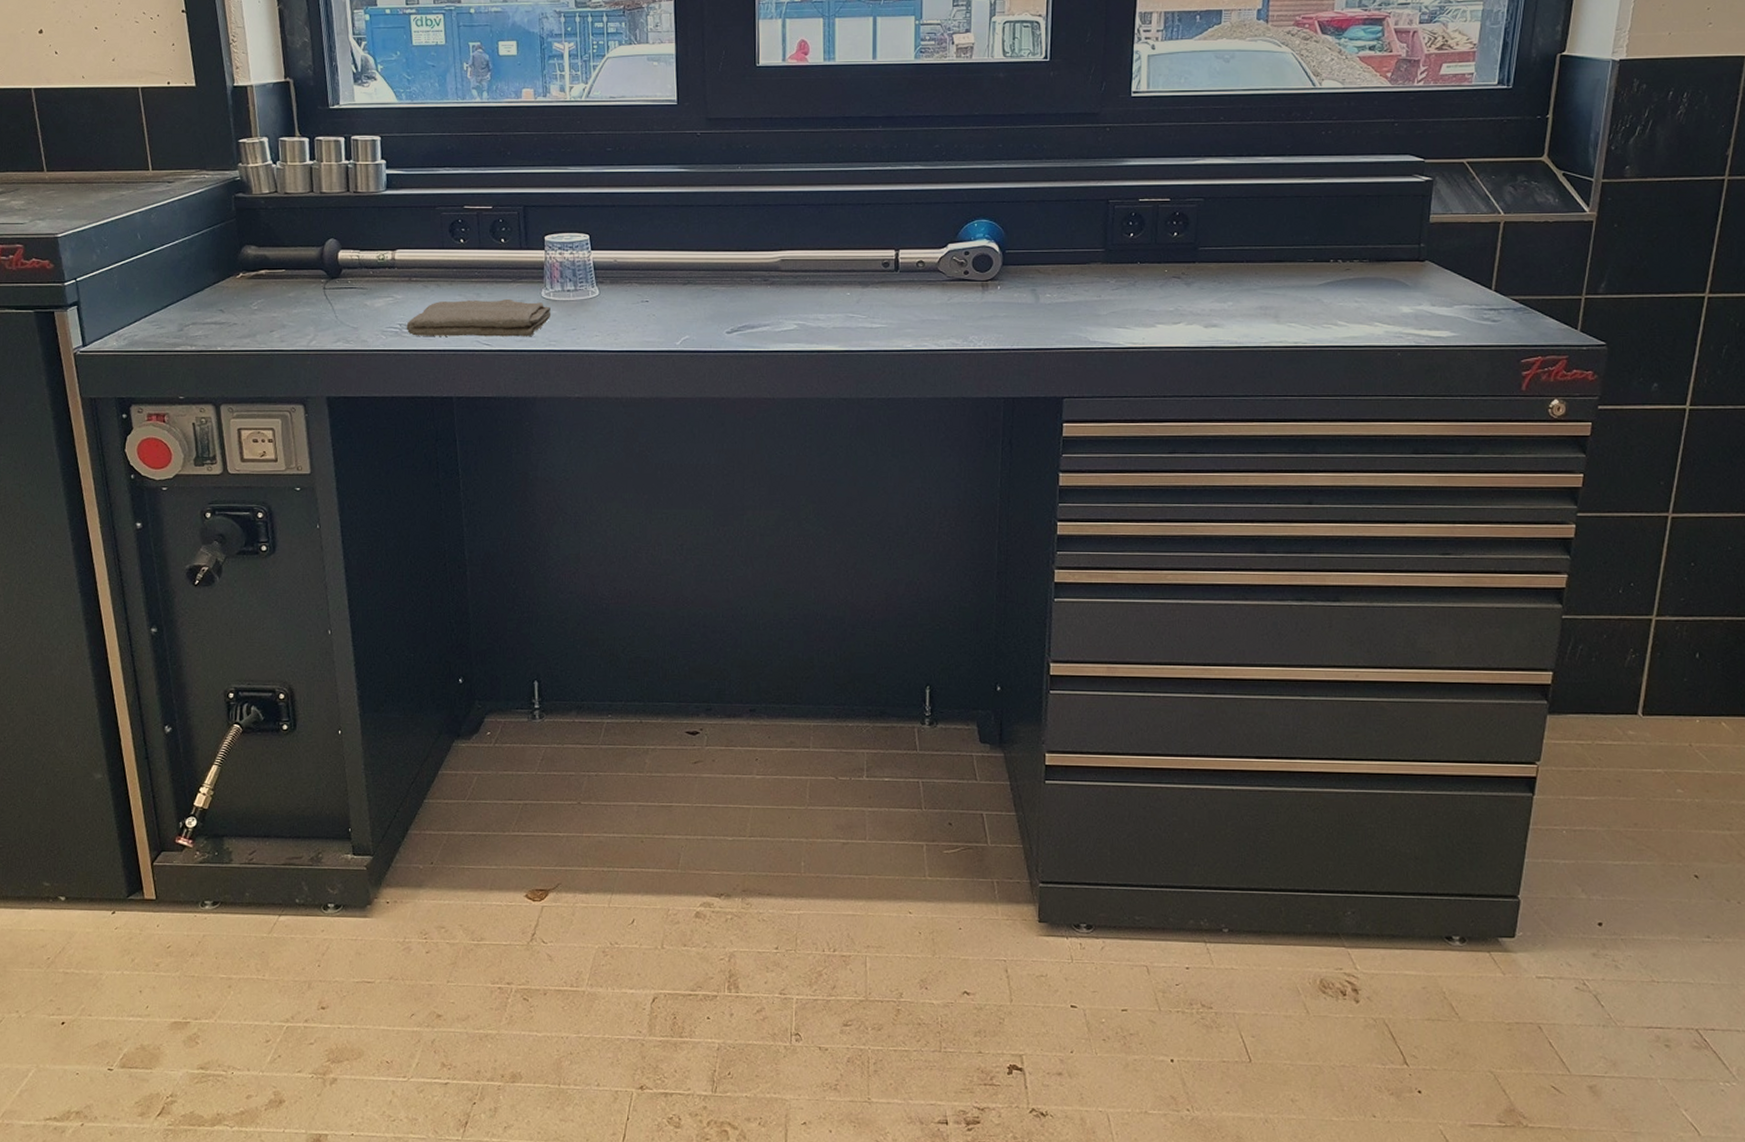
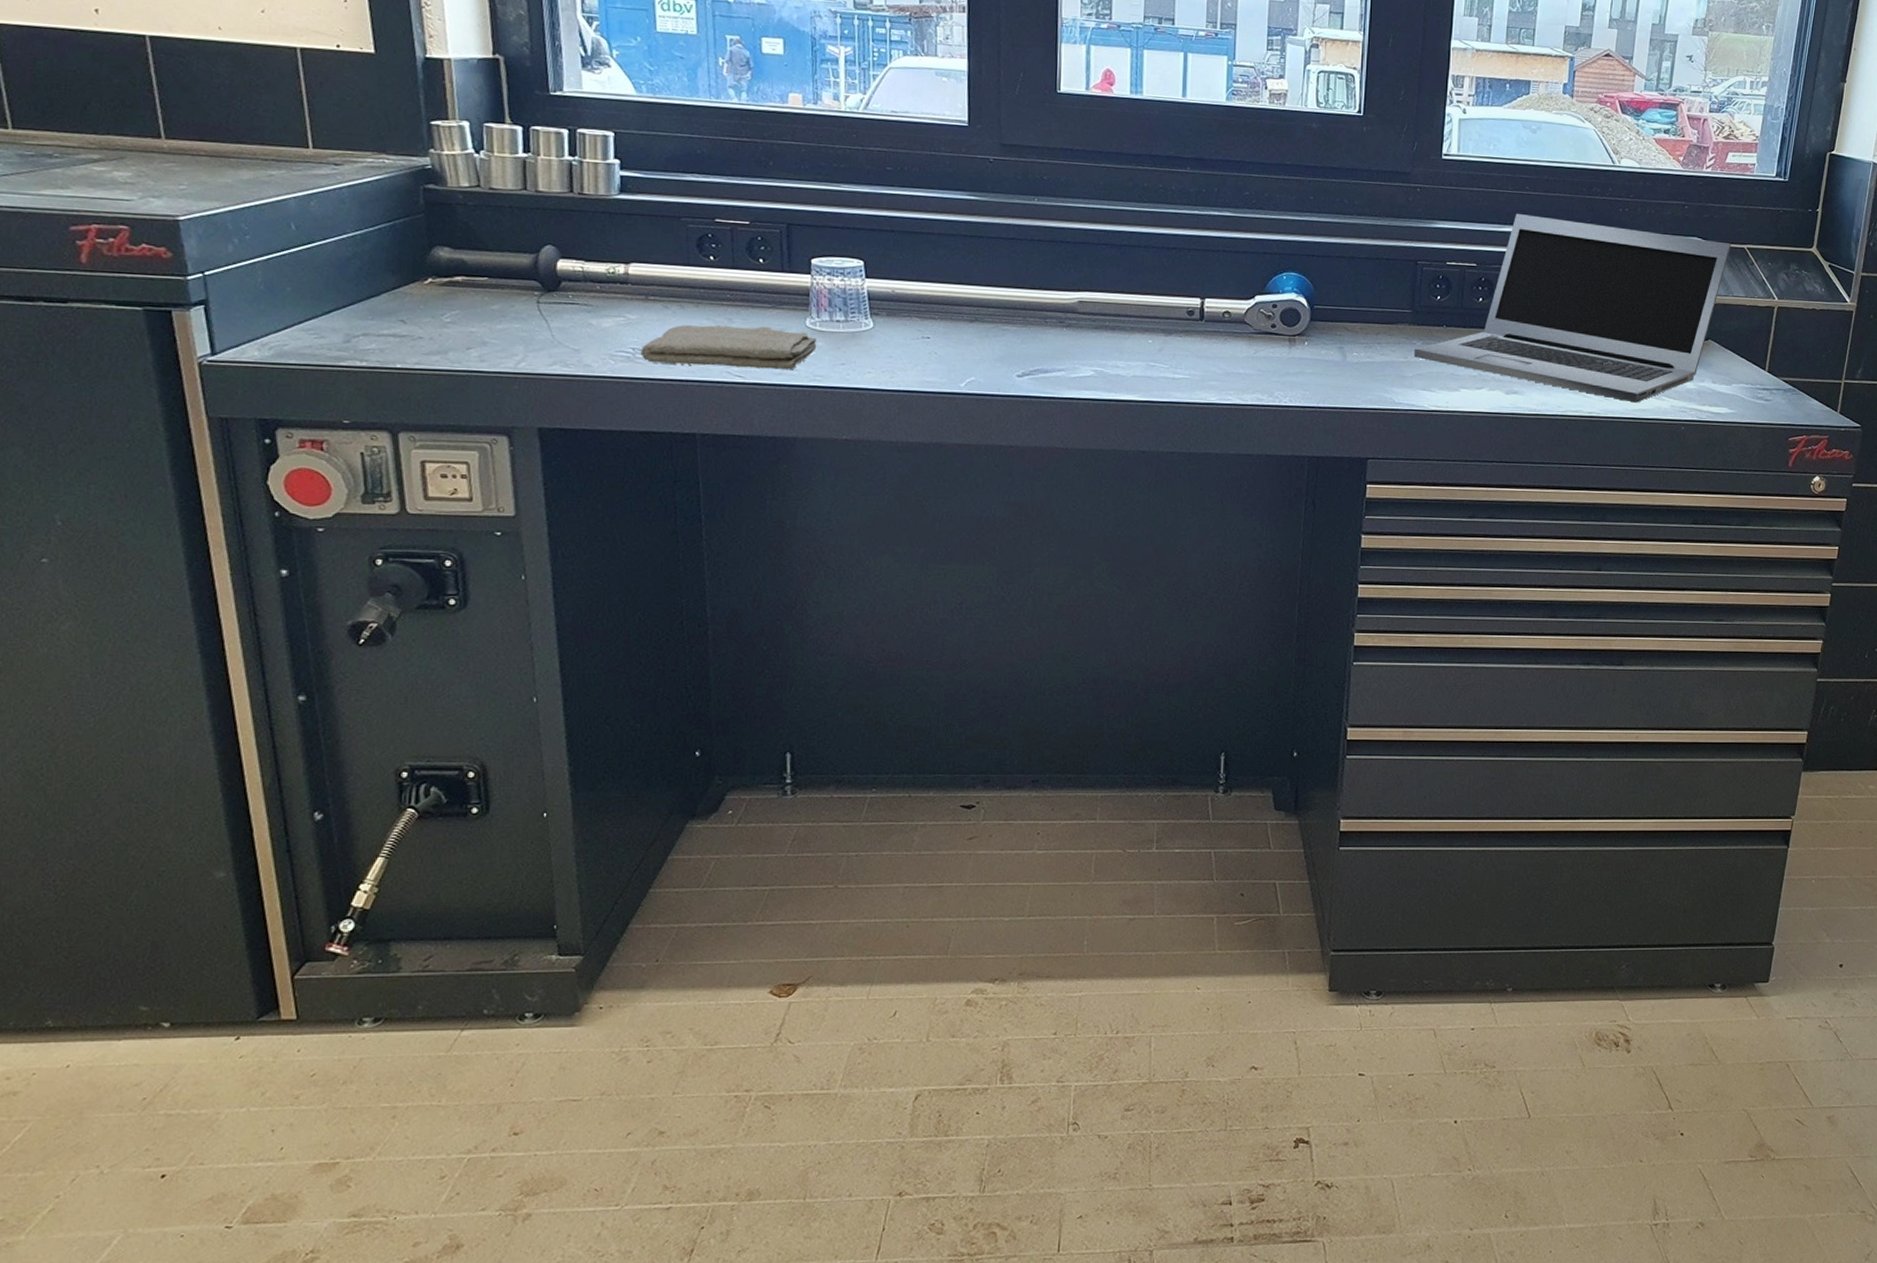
laptop: none [1107,145,1449,330] -> present [1413,214,1731,403]

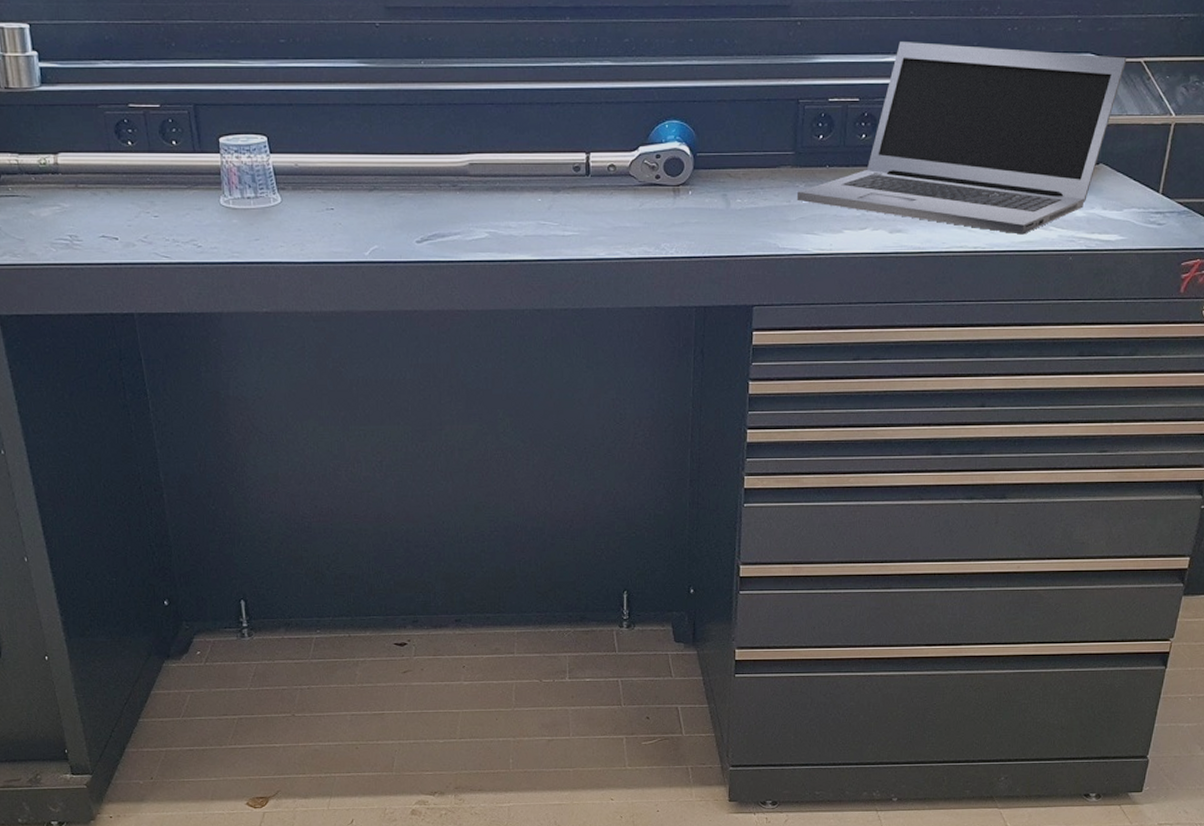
washcloth: present [640,325,817,370] -> none [77,206,232,248]

